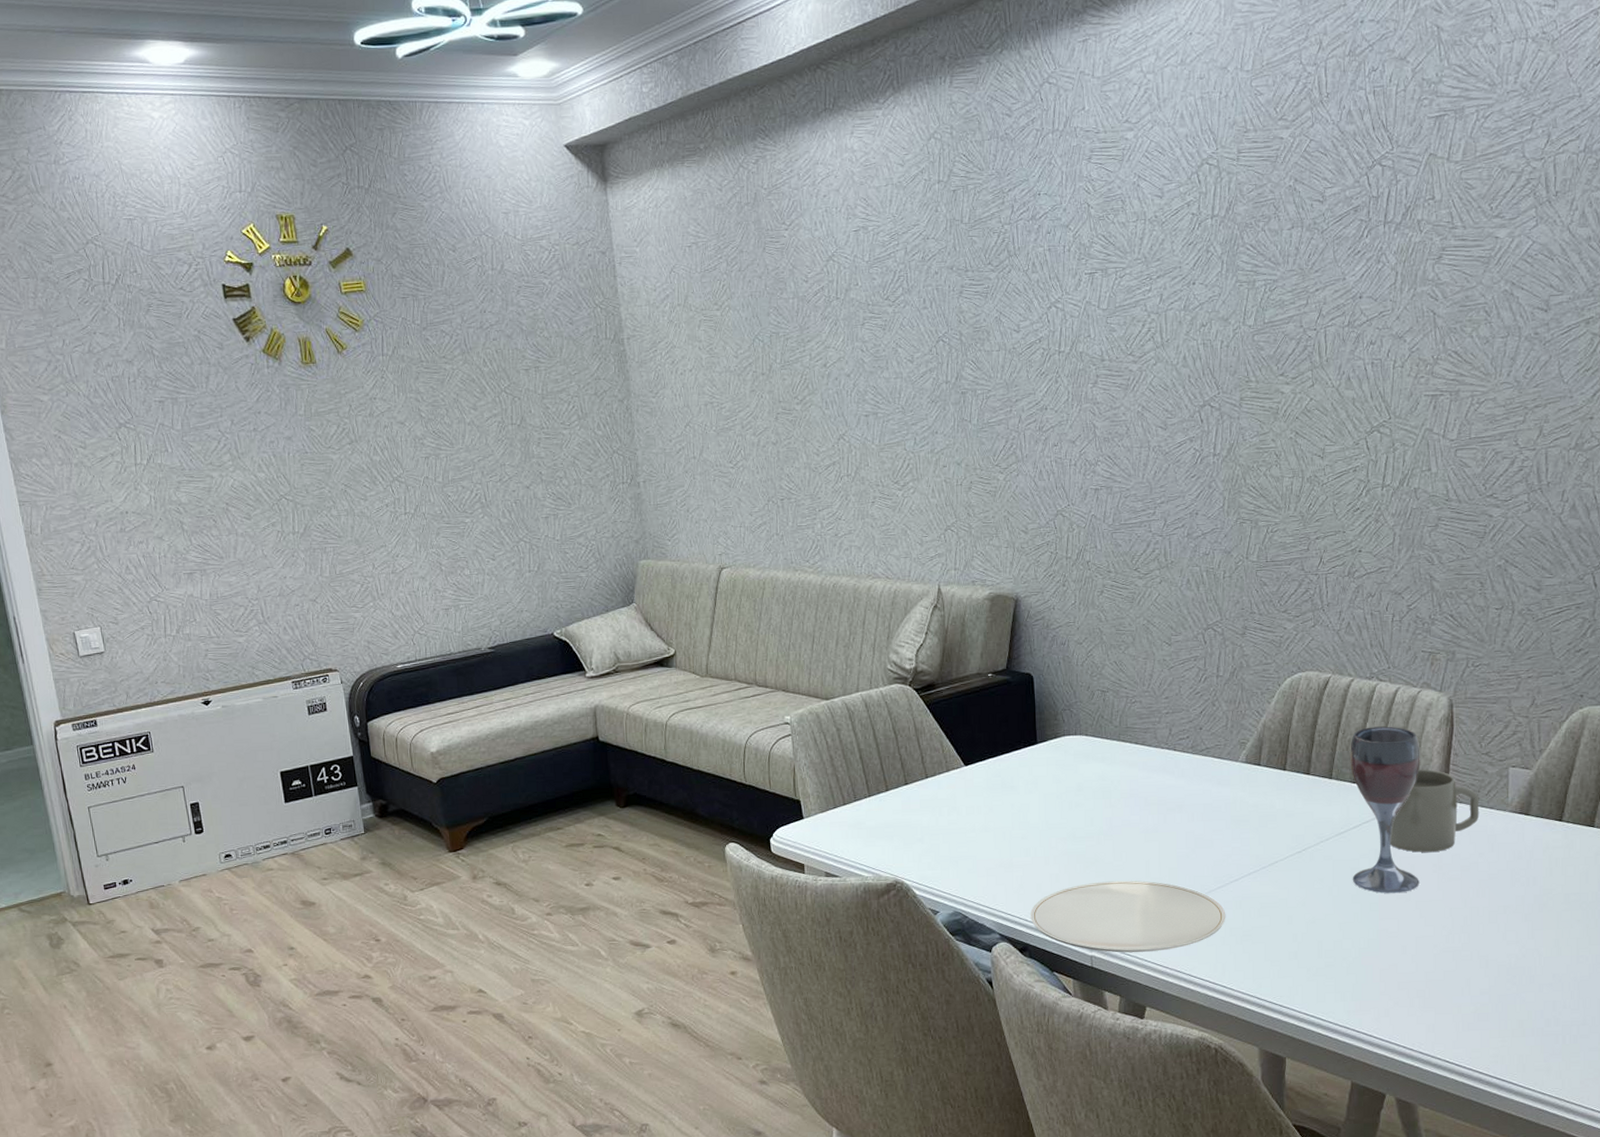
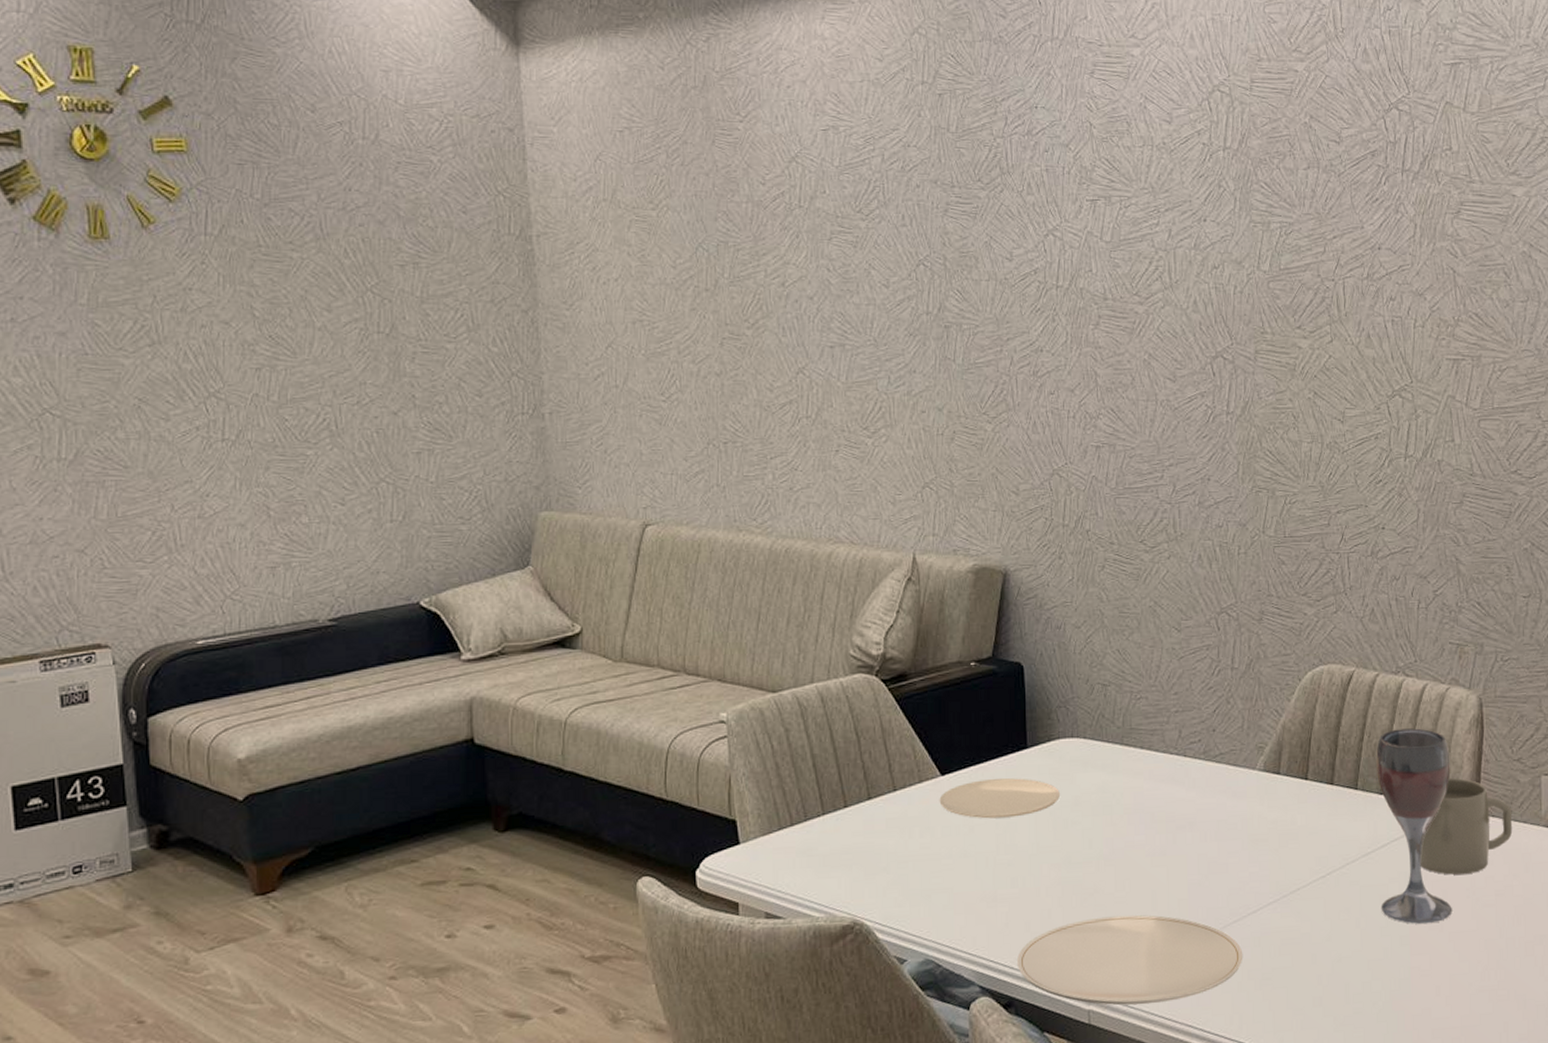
plate: none [963,768,1066,801] -> present [939,778,1061,819]

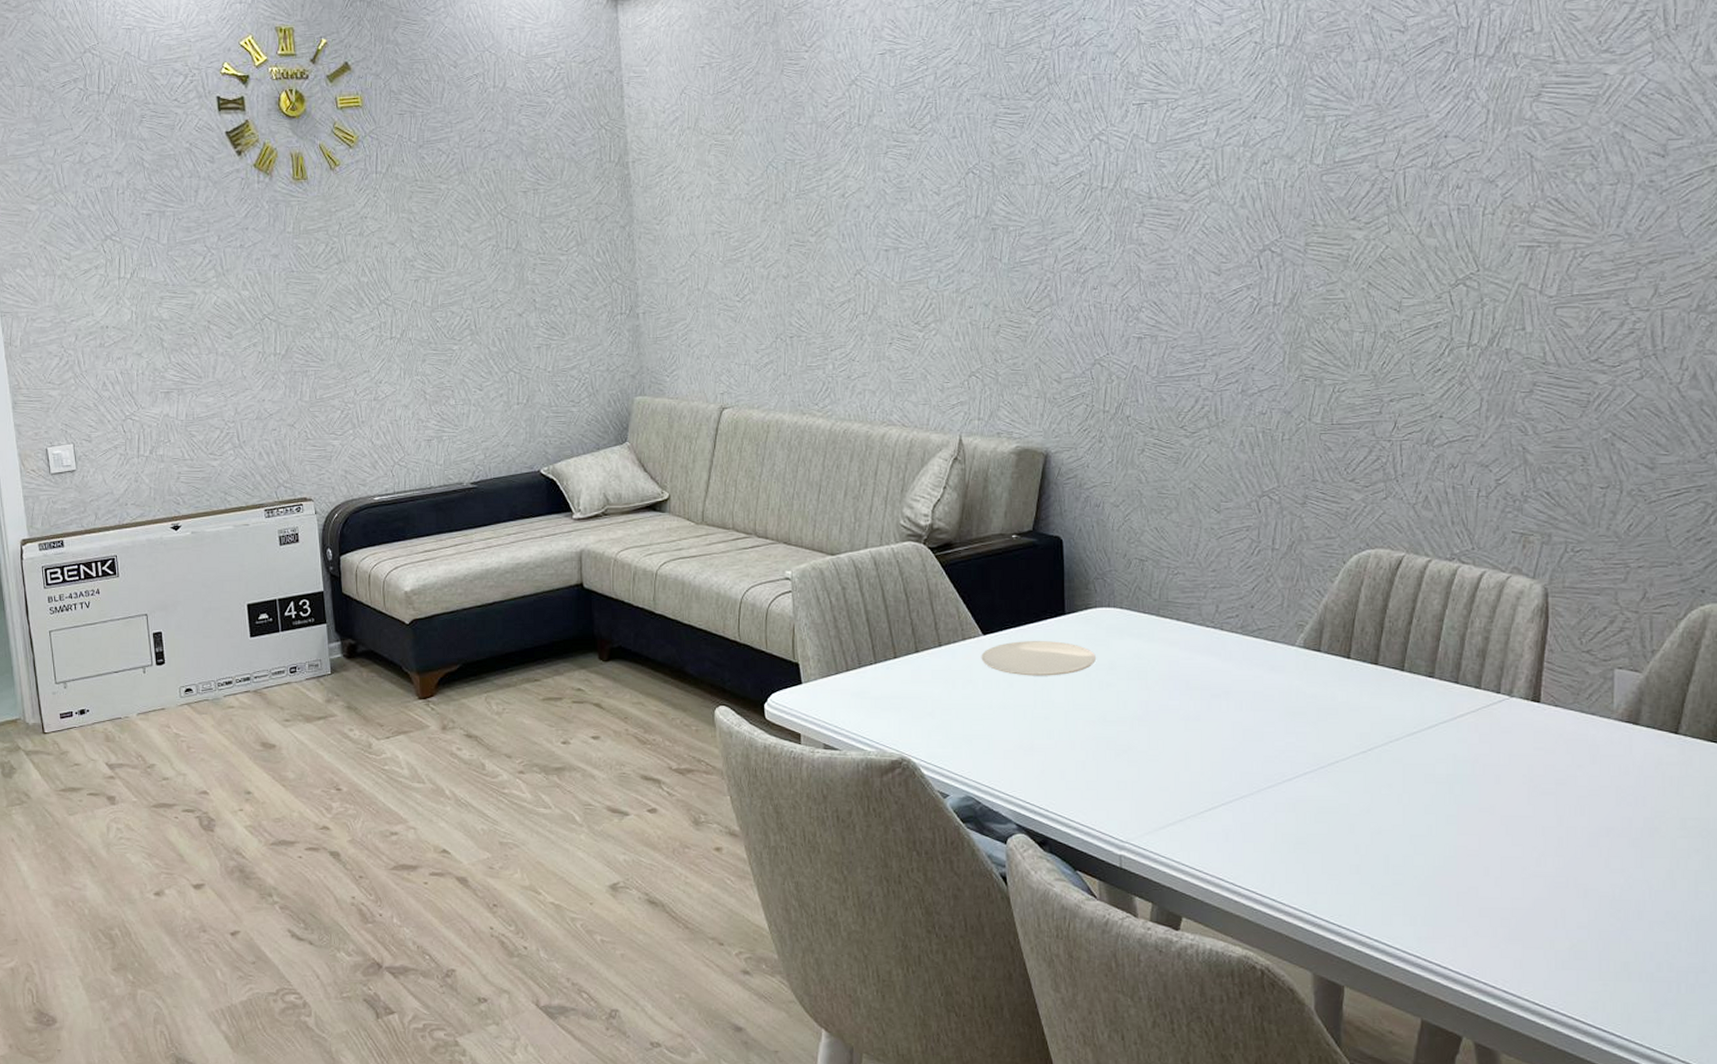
plate: present [1017,915,1243,1006] -> none [1052,772,1277,855]
cup: present [1376,728,1452,925] -> none [1426,615,1509,806]
mug: present [1420,777,1513,875] -> none [1470,665,1579,760]

